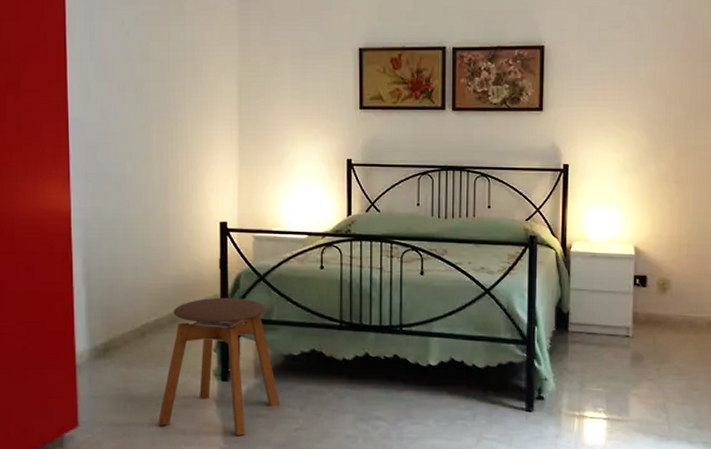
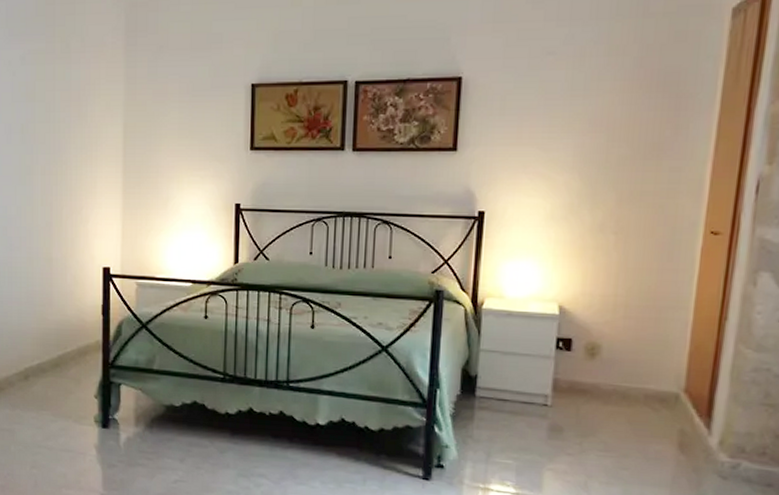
stool: present [158,297,281,435] -> none [40,344,161,483]

